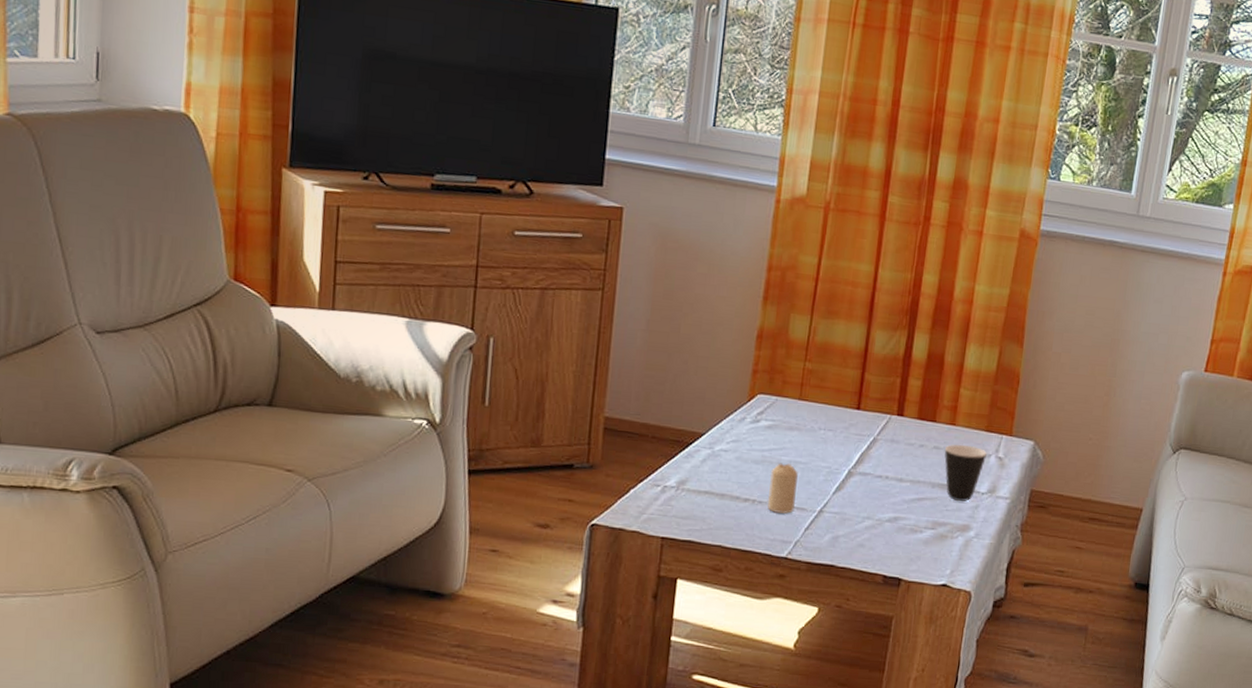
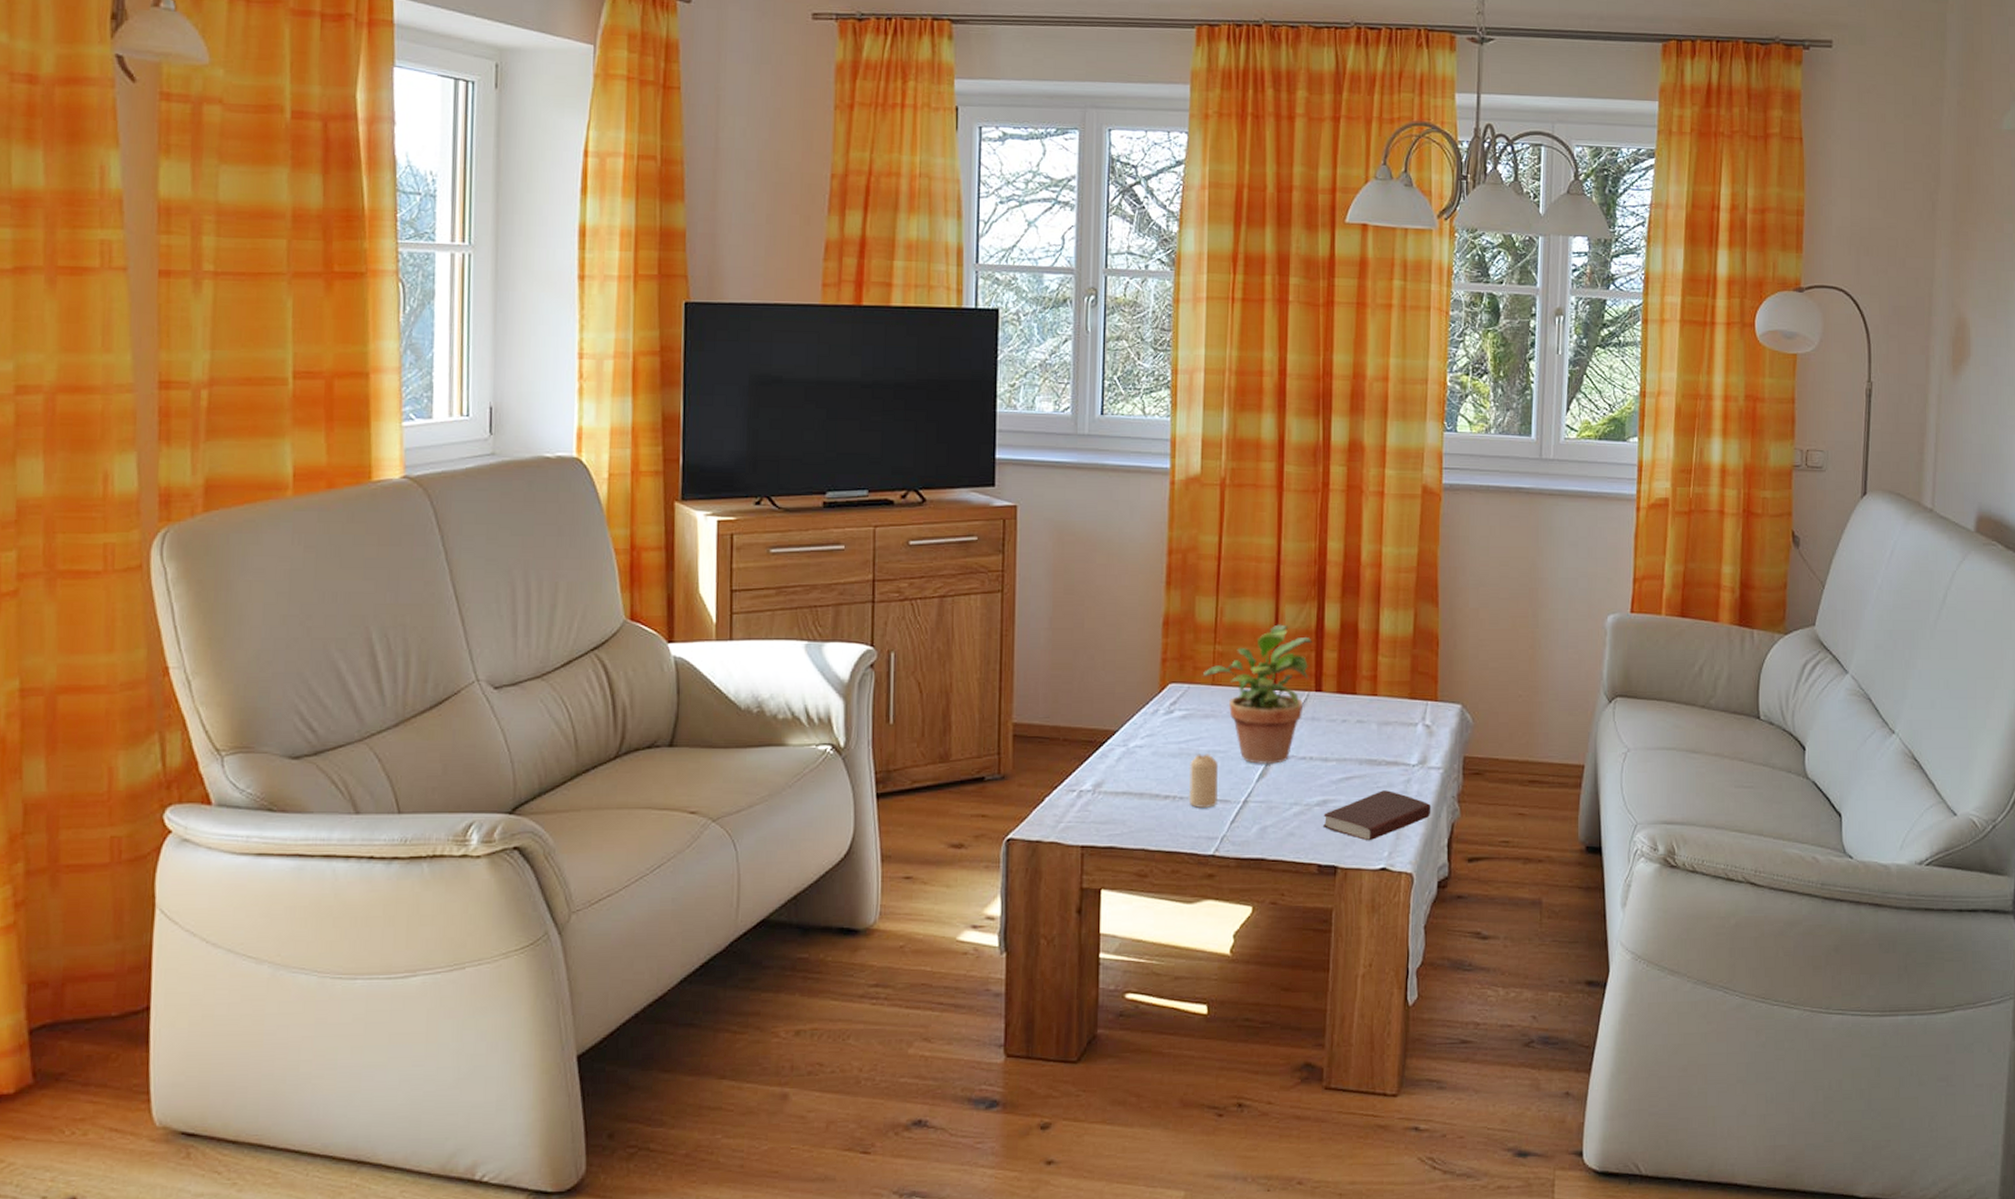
potted plant: none [791,348,899,480] -> present [1203,624,1312,765]
book: none [891,513,995,559] -> present [1322,790,1431,841]
mug: present [944,444,987,501] -> none [1368,715,1413,776]

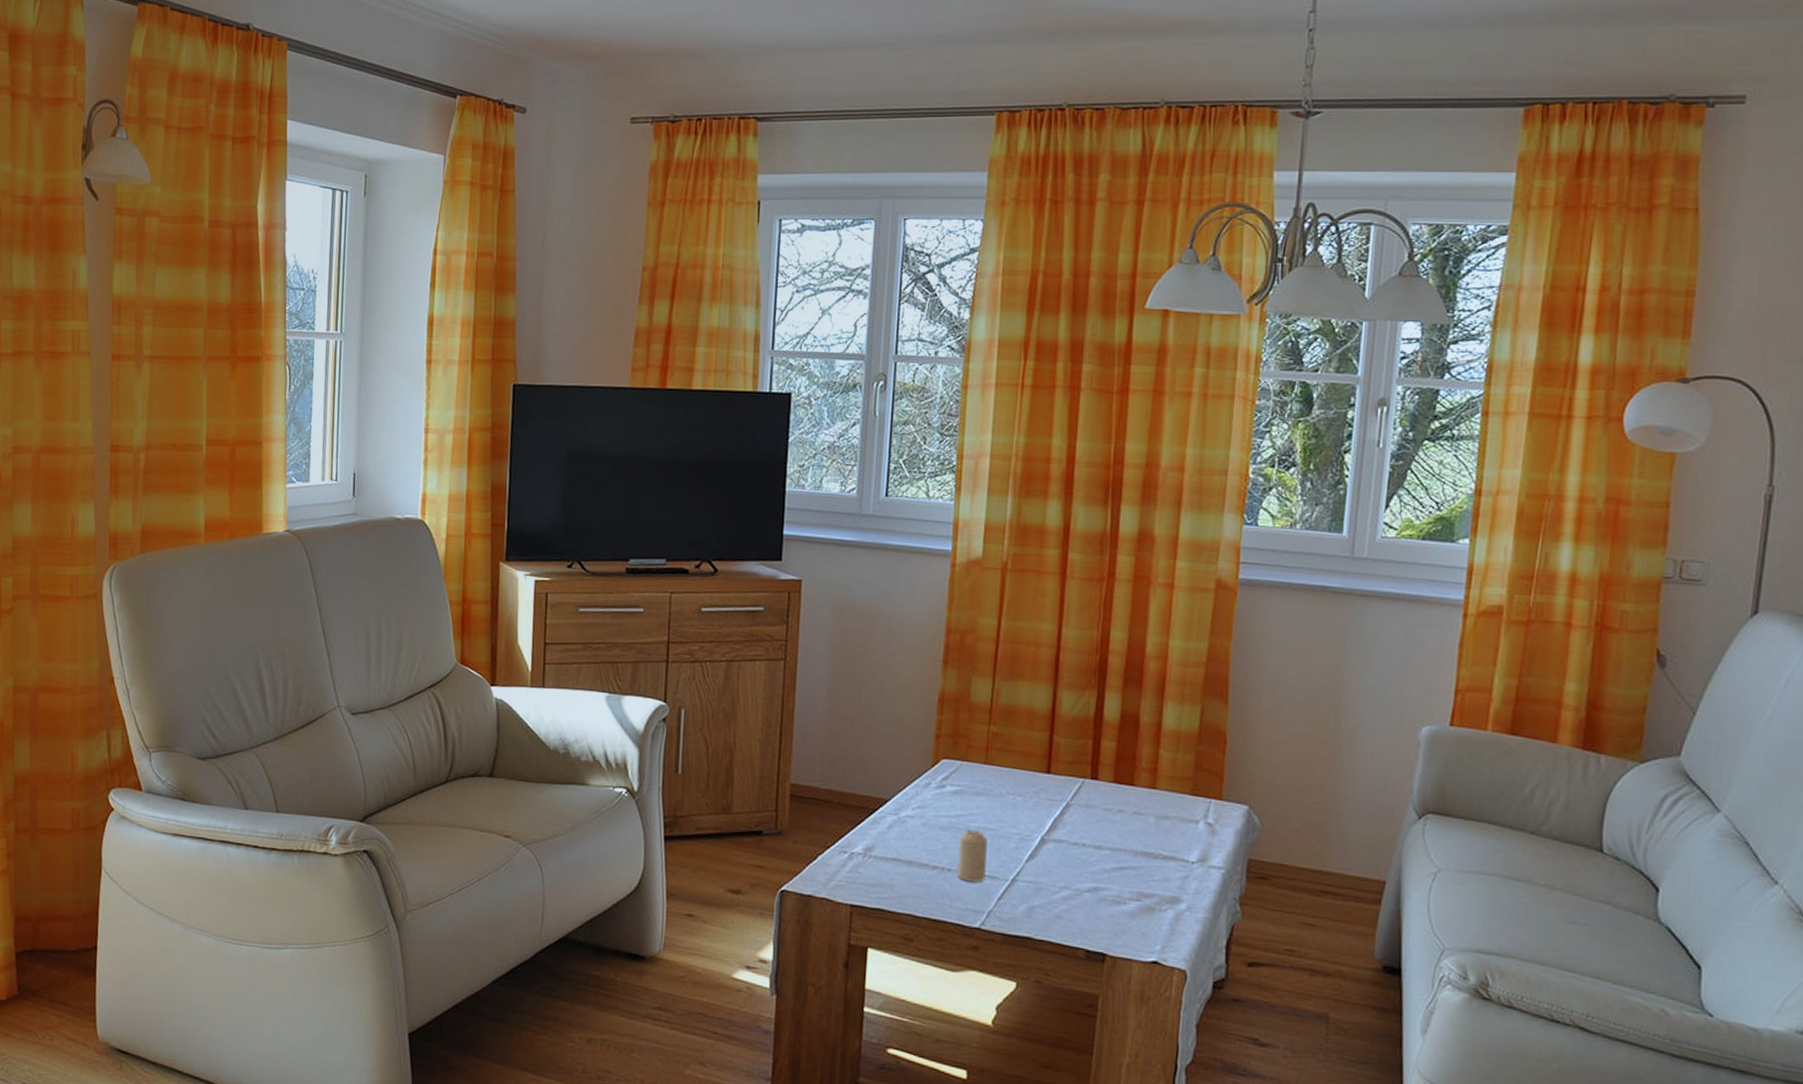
potted plant: present [1203,624,1312,765] -> none [976,710,1090,847]
book: present [1322,790,1431,841] -> none [1092,884,1210,933]

